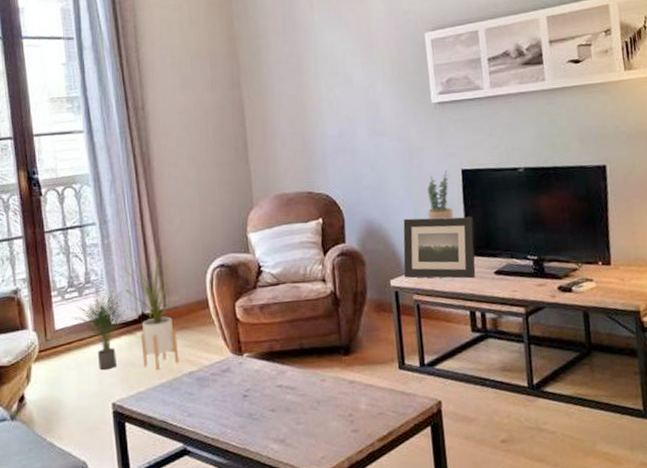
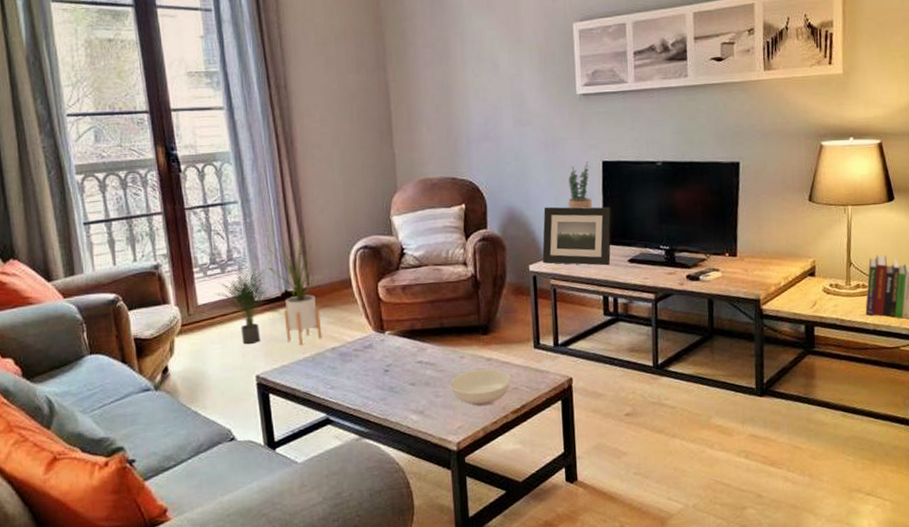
bowl: none [311,392,377,433] -> present [450,368,512,406]

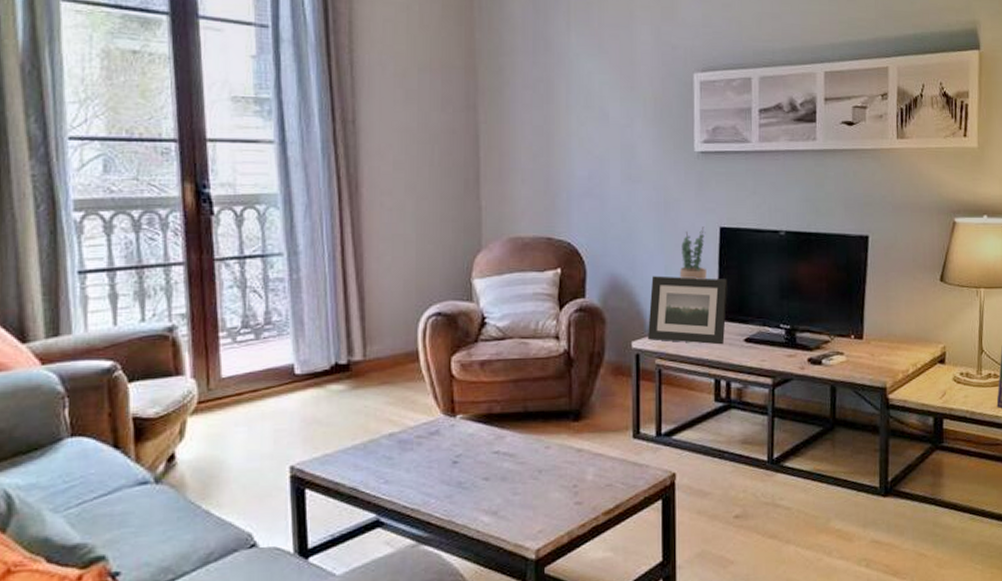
potted plant: present [215,264,268,344] -> none [244,329,313,427]
house plant: present [264,230,325,345] -> none [312,291,389,429]
bowl: present [450,368,512,406] -> none [531,461,606,506]

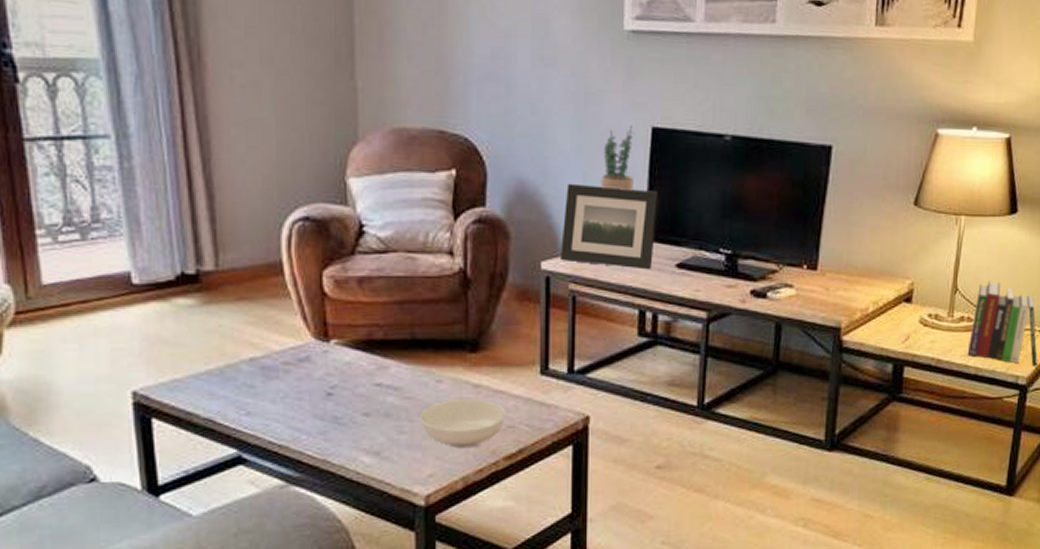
bowl: none [531,461,606,506] -> present [420,399,507,448]

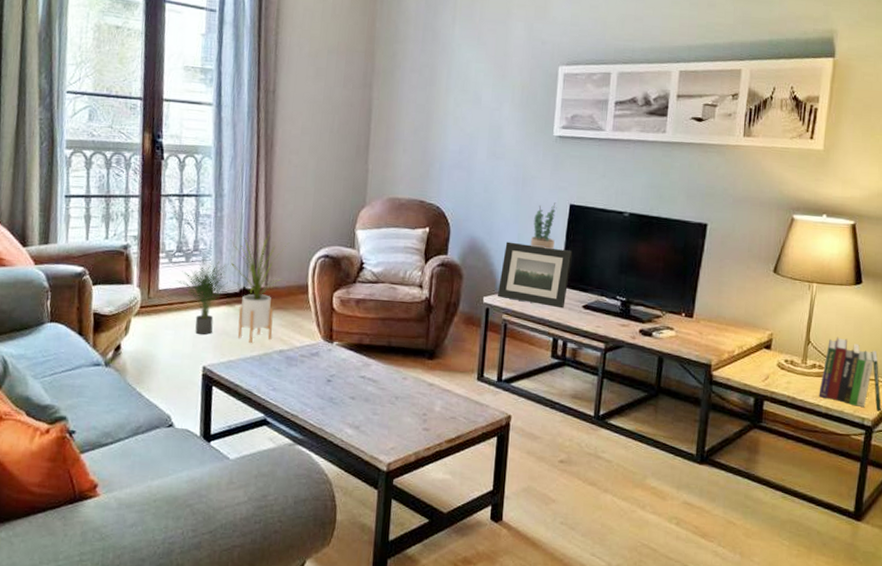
potted plant: none [70,229,154,345] -> present [176,256,228,335]
house plant: none [150,187,245,352] -> present [230,231,289,343]
bowl: present [420,399,507,448] -> none [389,393,451,430]

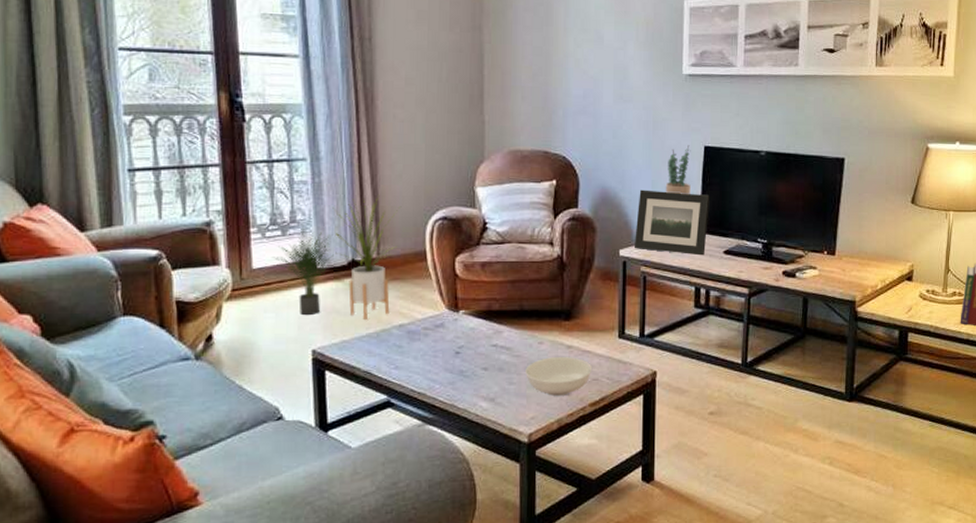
bowl: none [389,393,451,430] -> present [525,357,593,396]

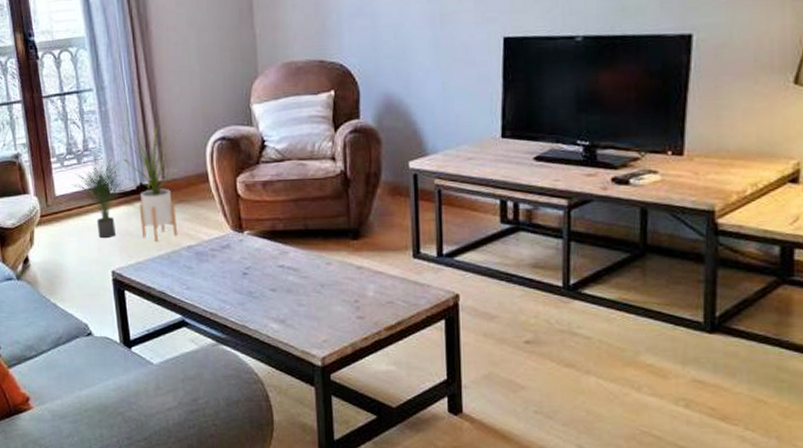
bowl: present [525,357,593,396] -> none [314,278,386,319]
picture frame: present [635,189,710,256] -> none [425,93,514,164]
vase: present [665,145,691,194] -> none [458,38,489,95]

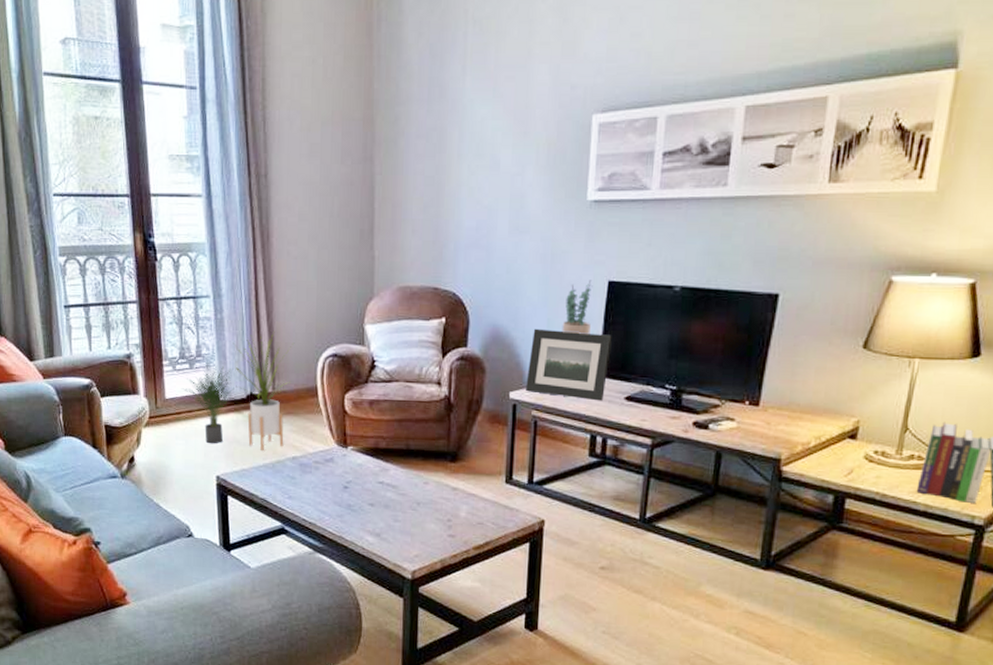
picture frame: none [425,93,514,164] -> present [526,328,612,401]
vase: none [458,38,489,95] -> present [561,280,593,334]

